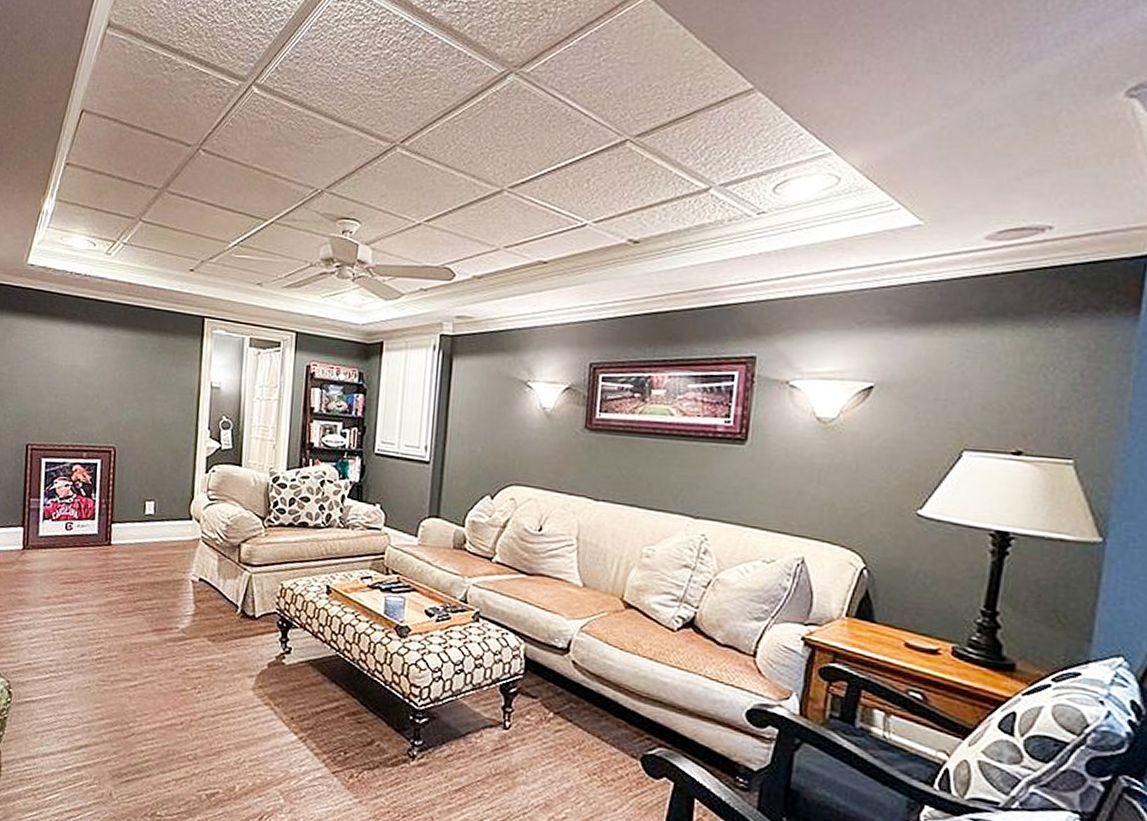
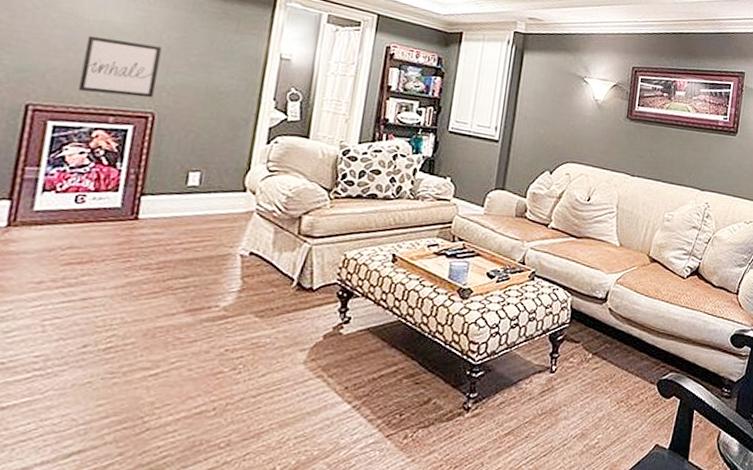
wall art: none [59,380,117,434] -> present [77,35,163,98]

